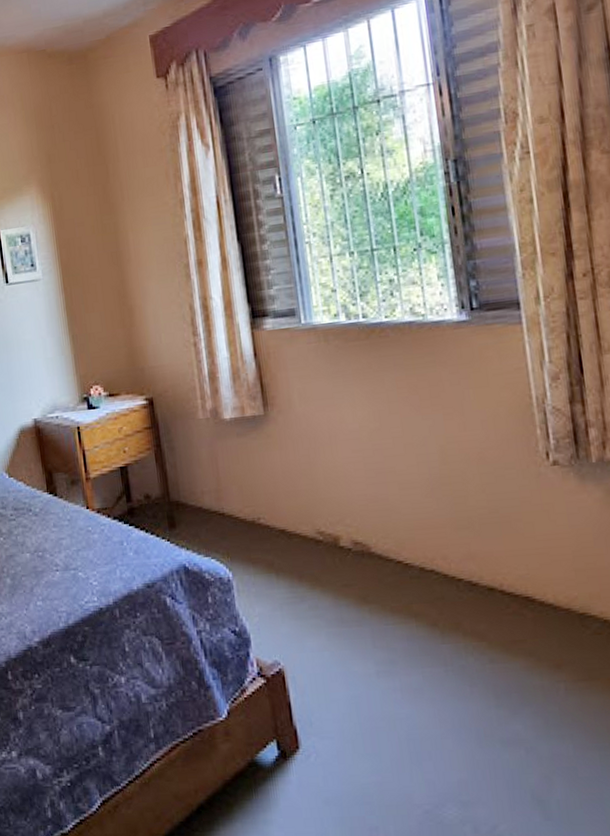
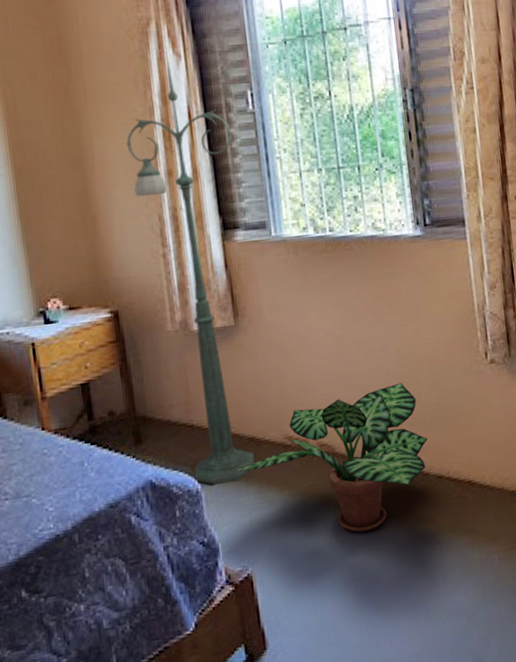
floor lamp: none [159,143,286,574] -> present [126,51,255,485]
potted plant: none [264,481,477,640] -> present [234,382,429,532]

